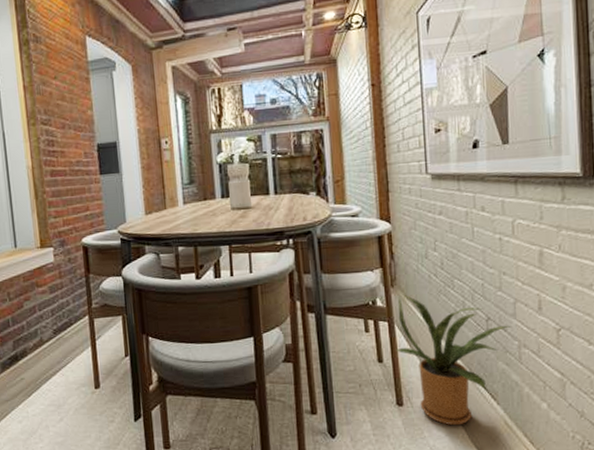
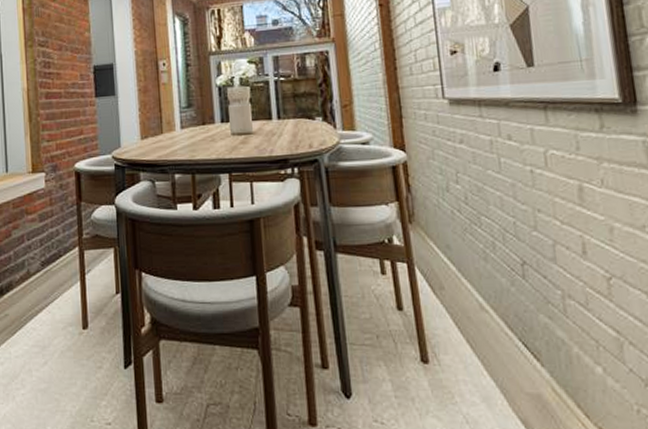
house plant: present [396,294,511,426] -> none [418,232,552,390]

